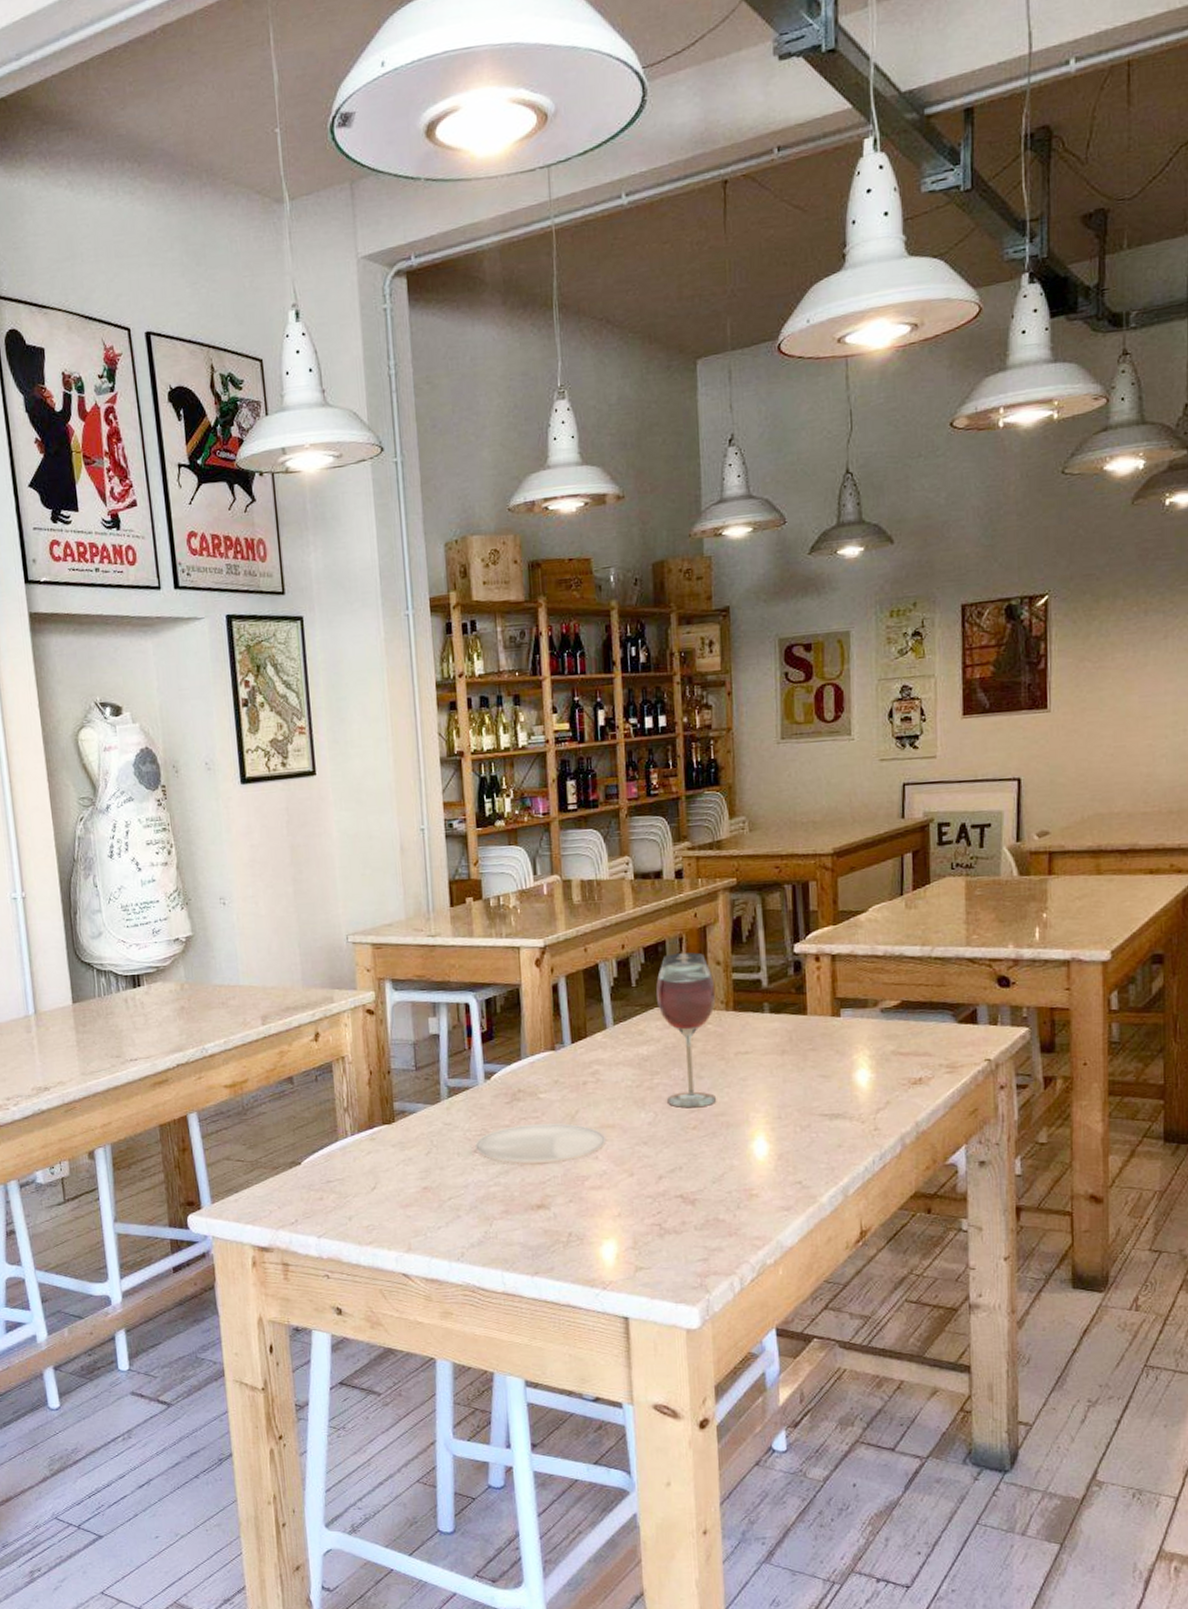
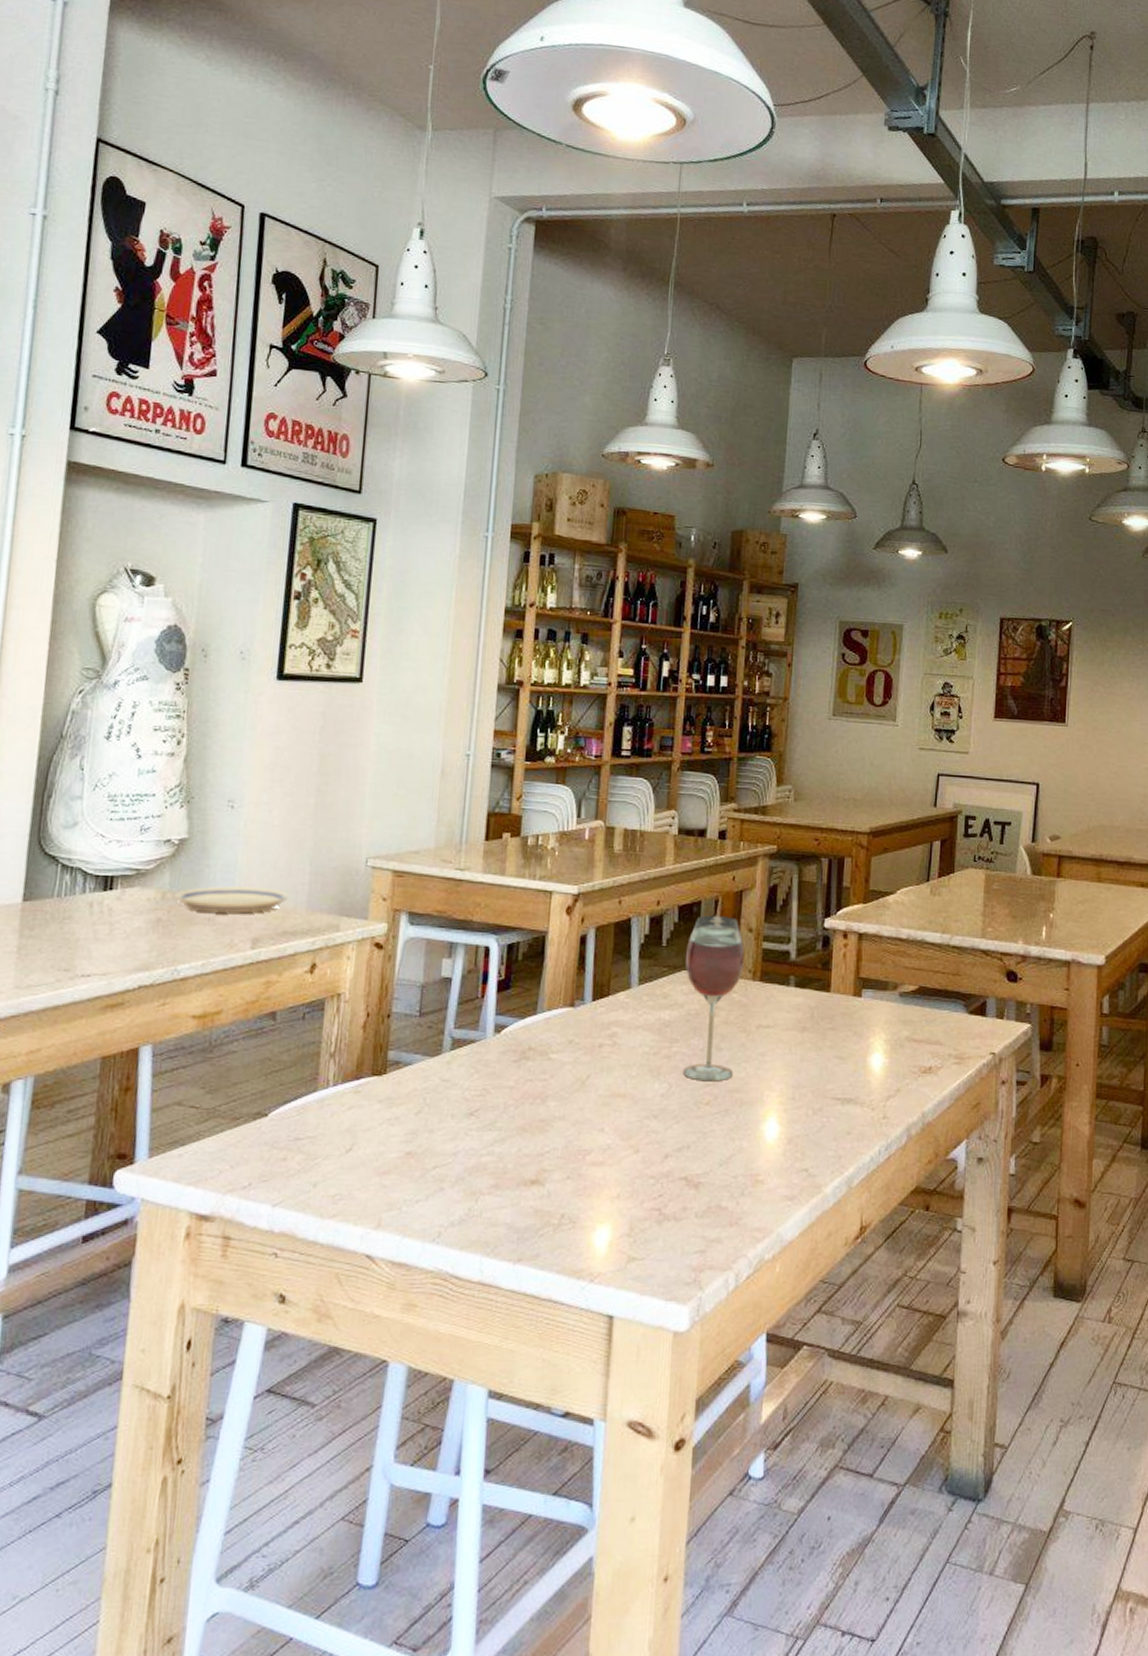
plate: none [191,970,287,998] -> present [175,885,290,914]
plate: present [475,1123,607,1165] -> none [473,1086,616,1133]

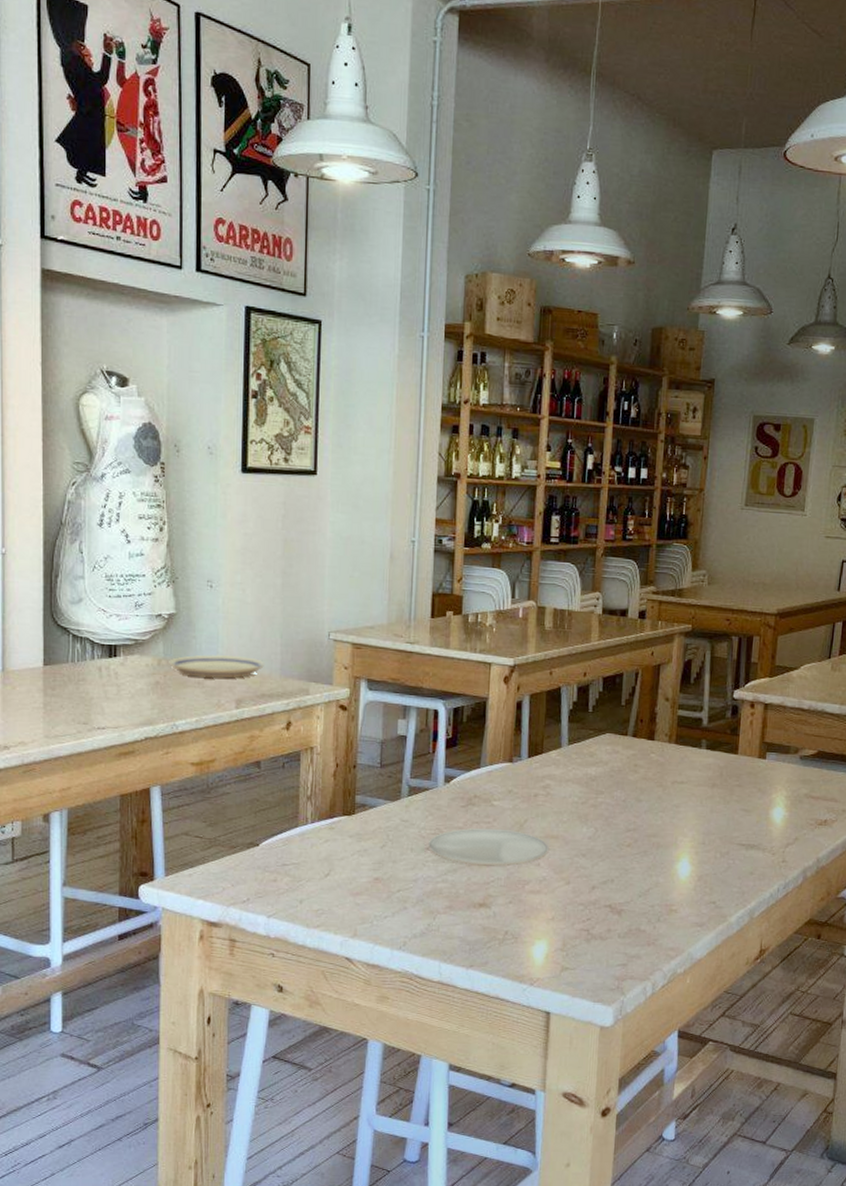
plate: none [473,1086,616,1133] -> present [428,828,550,866]
wineglass: present [683,916,745,1082] -> none [608,686,662,828]

